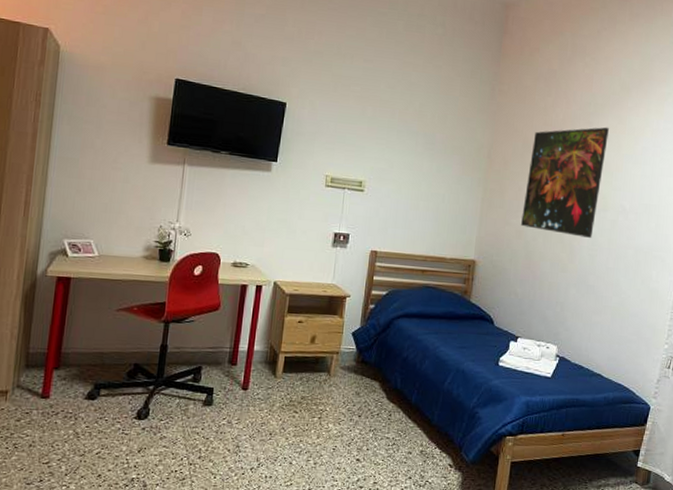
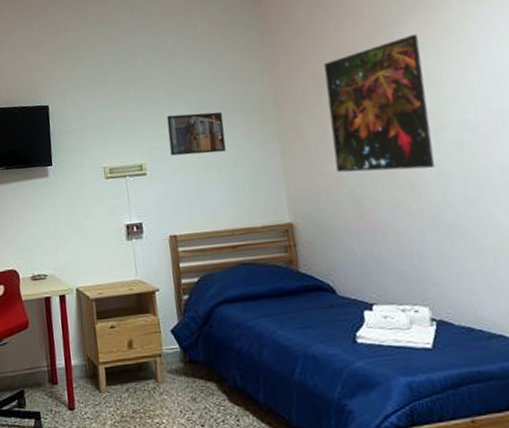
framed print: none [390,142,443,187] -> present [166,112,227,156]

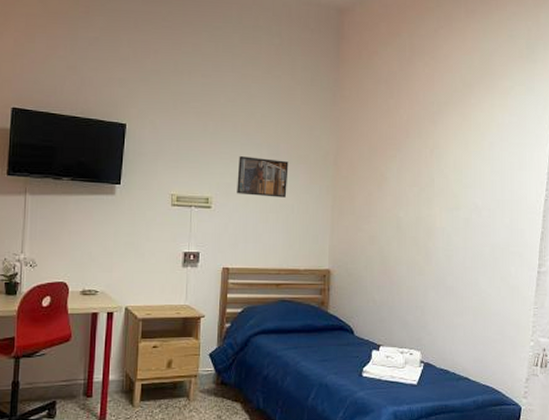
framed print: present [324,33,435,173] -> none [374,125,454,239]

